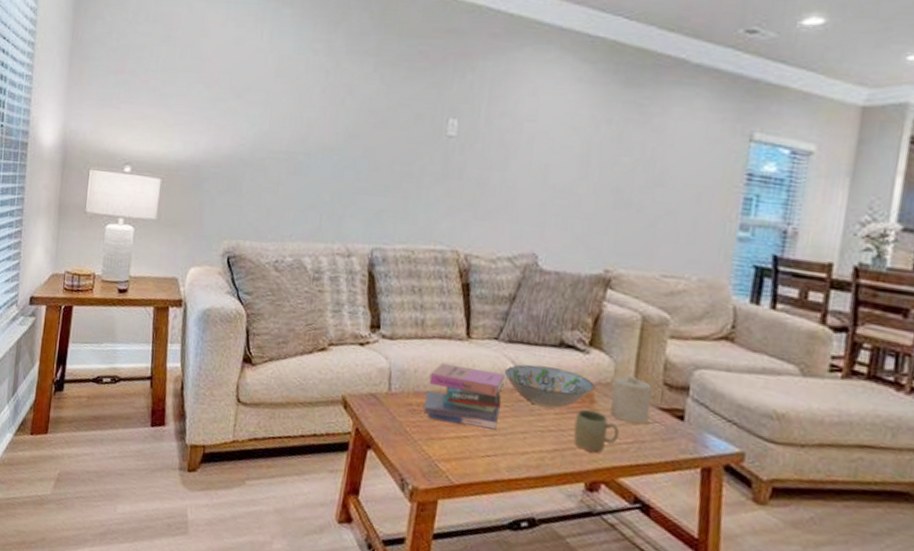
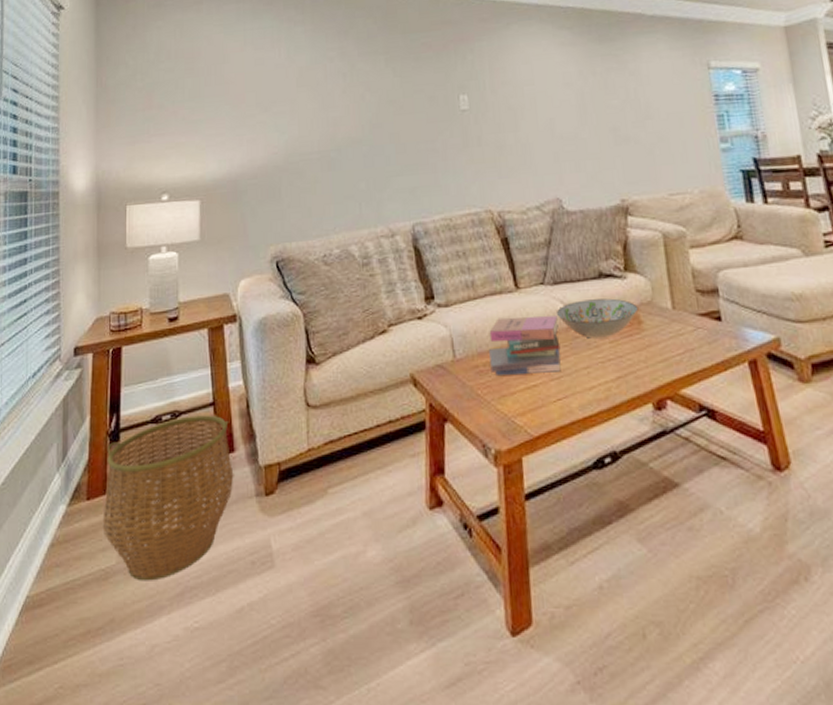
basket: none [42,383,163,517] -> present [102,415,234,581]
mug: present [573,409,619,452] -> none [628,330,670,371]
candle: present [610,373,652,424] -> none [654,288,693,334]

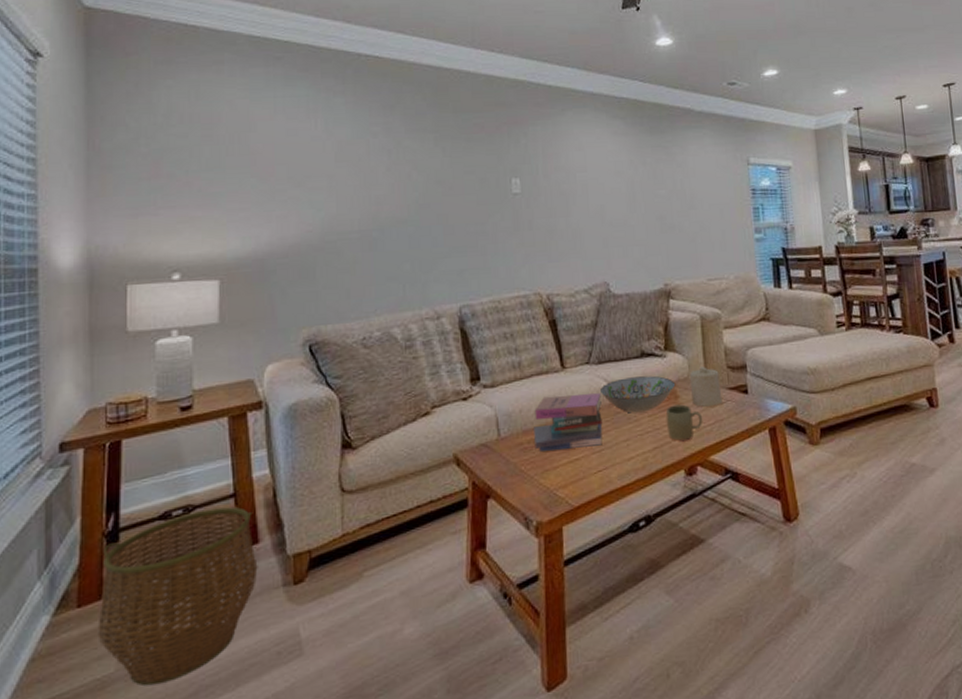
mug: none [628,330,670,371] -> present [665,404,702,441]
candle: none [654,288,693,334] -> present [690,366,723,407]

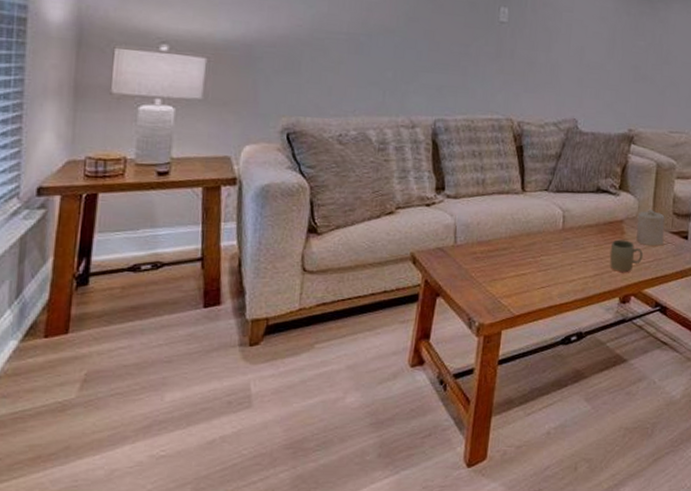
basket: present [97,507,258,686] -> none [61,268,218,414]
books: present [534,393,603,451] -> none [487,214,554,265]
decorative bowl: present [599,375,676,414] -> none [553,208,624,243]

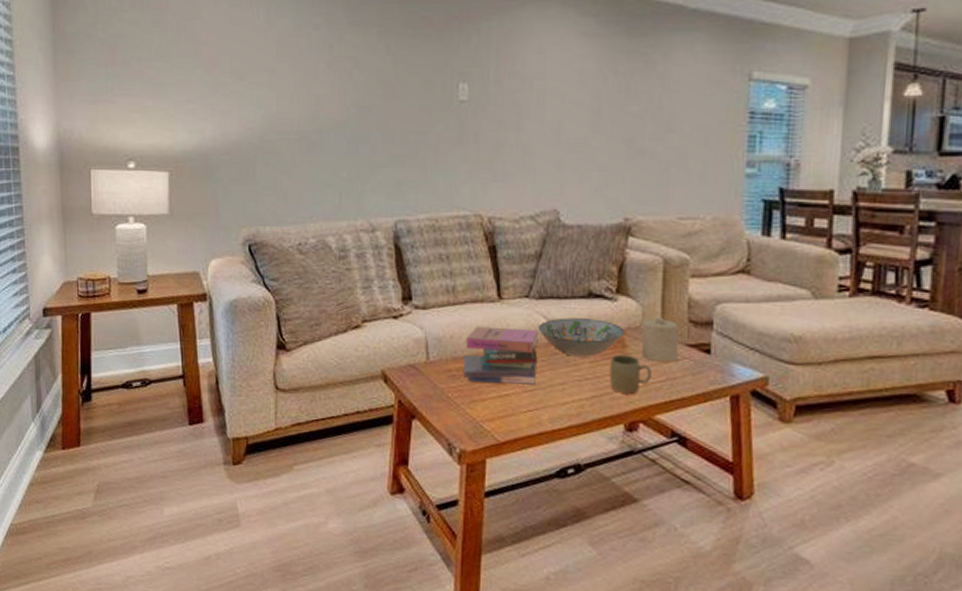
books: none [487,214,554,265] -> present [464,326,539,385]
decorative bowl: none [553,208,624,243] -> present [537,318,625,359]

